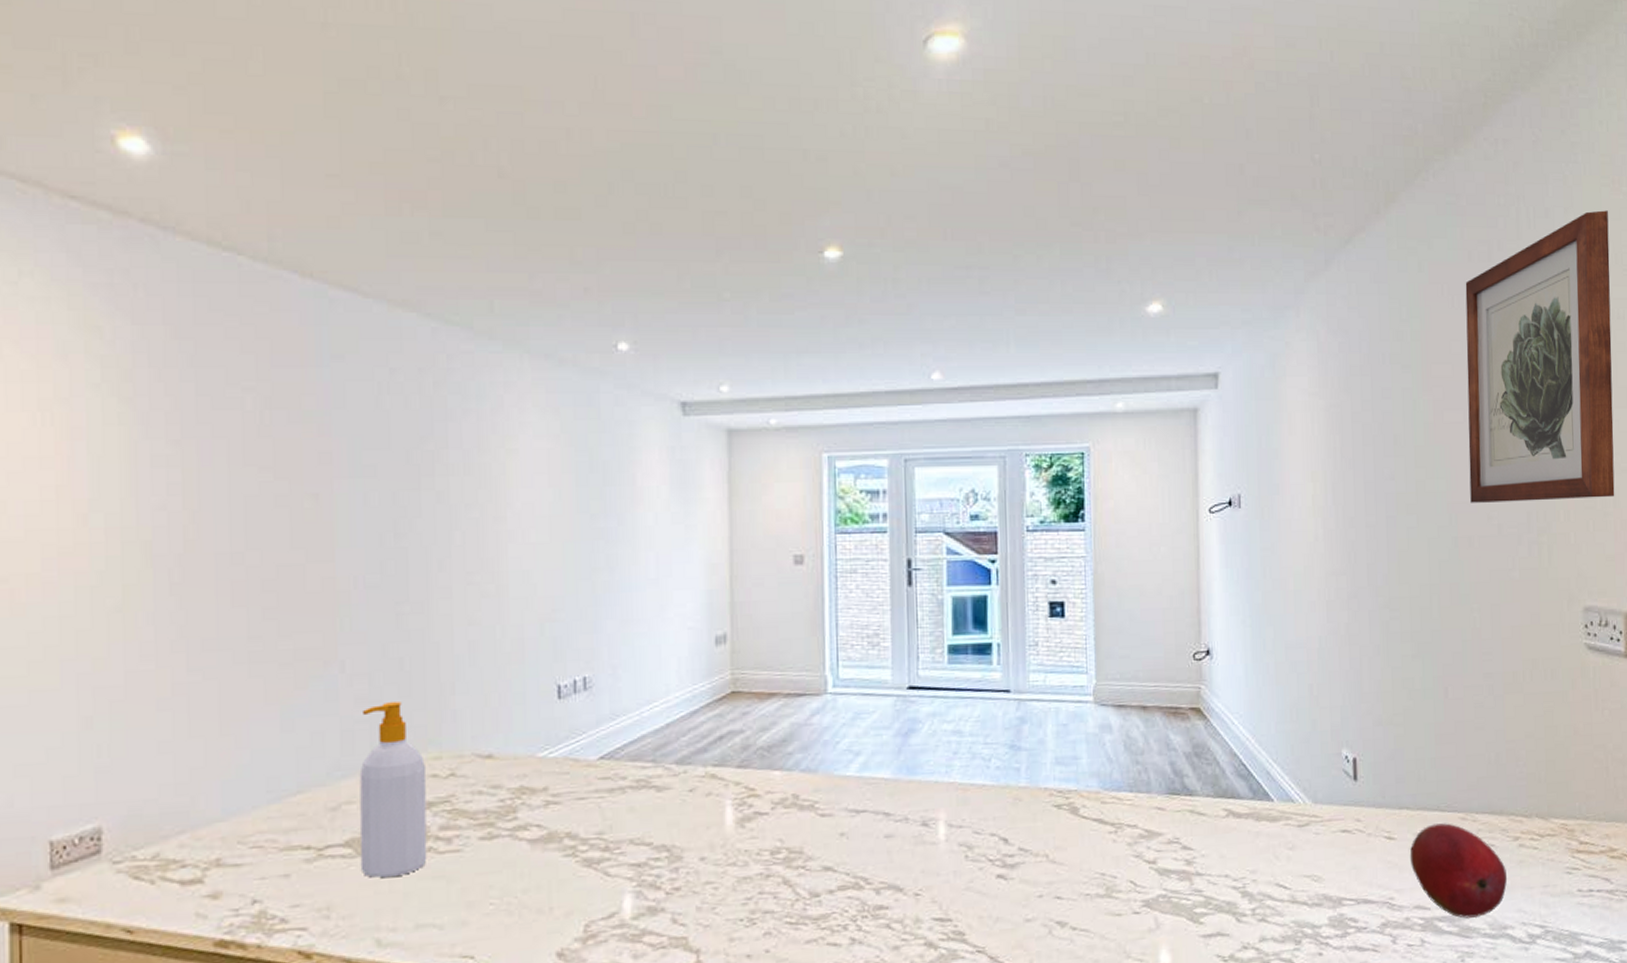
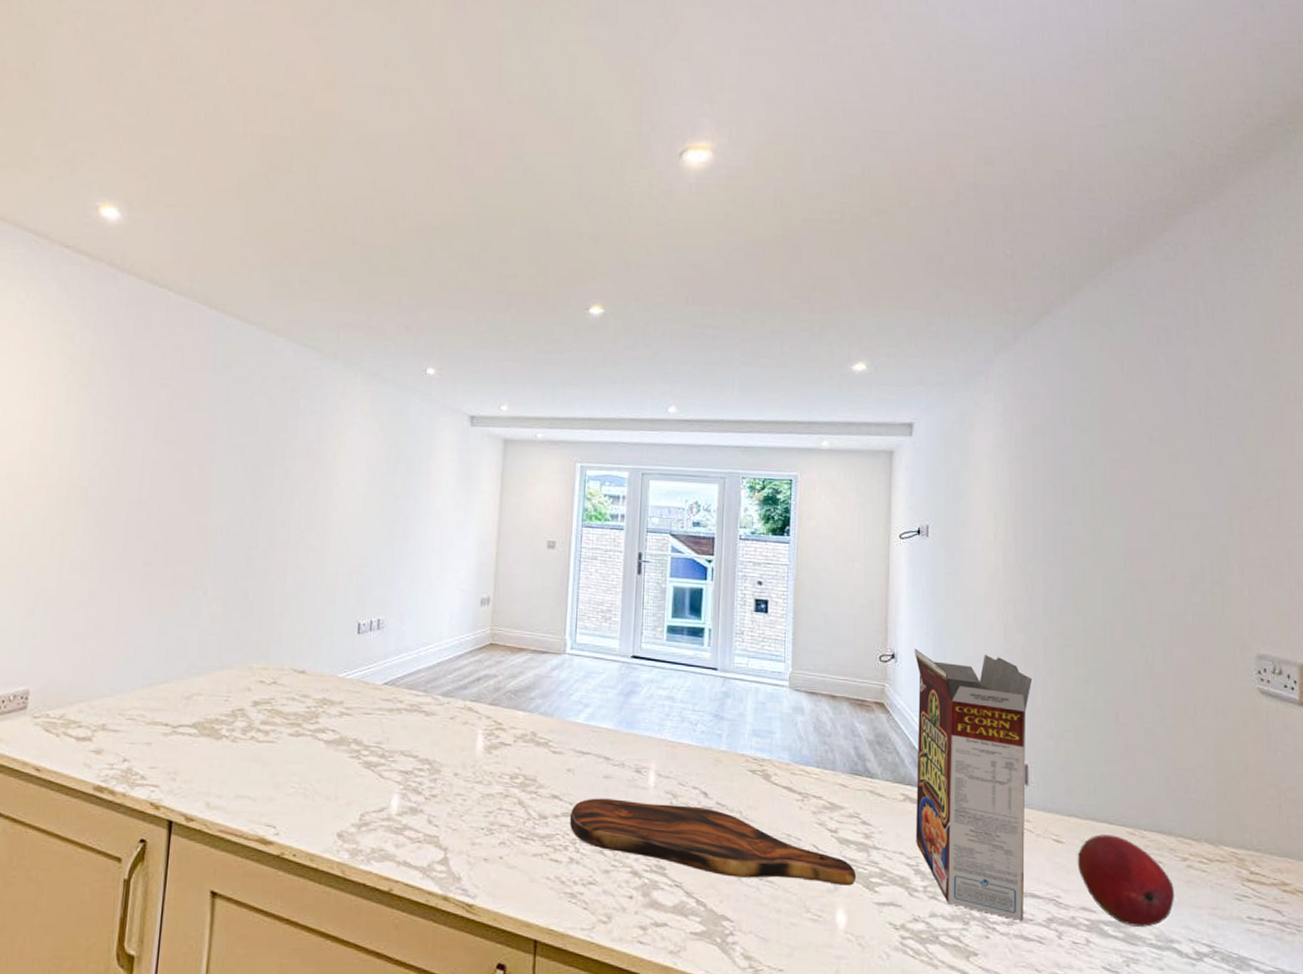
soap bottle: present [359,702,427,878] -> none [201,622,256,756]
cutting board: none [847,856,1180,932] -> present [569,798,857,886]
cereal box: none [1230,639,1357,931] -> present [914,648,1031,921]
wall art: present [1465,210,1615,503] -> none [1144,307,1290,559]

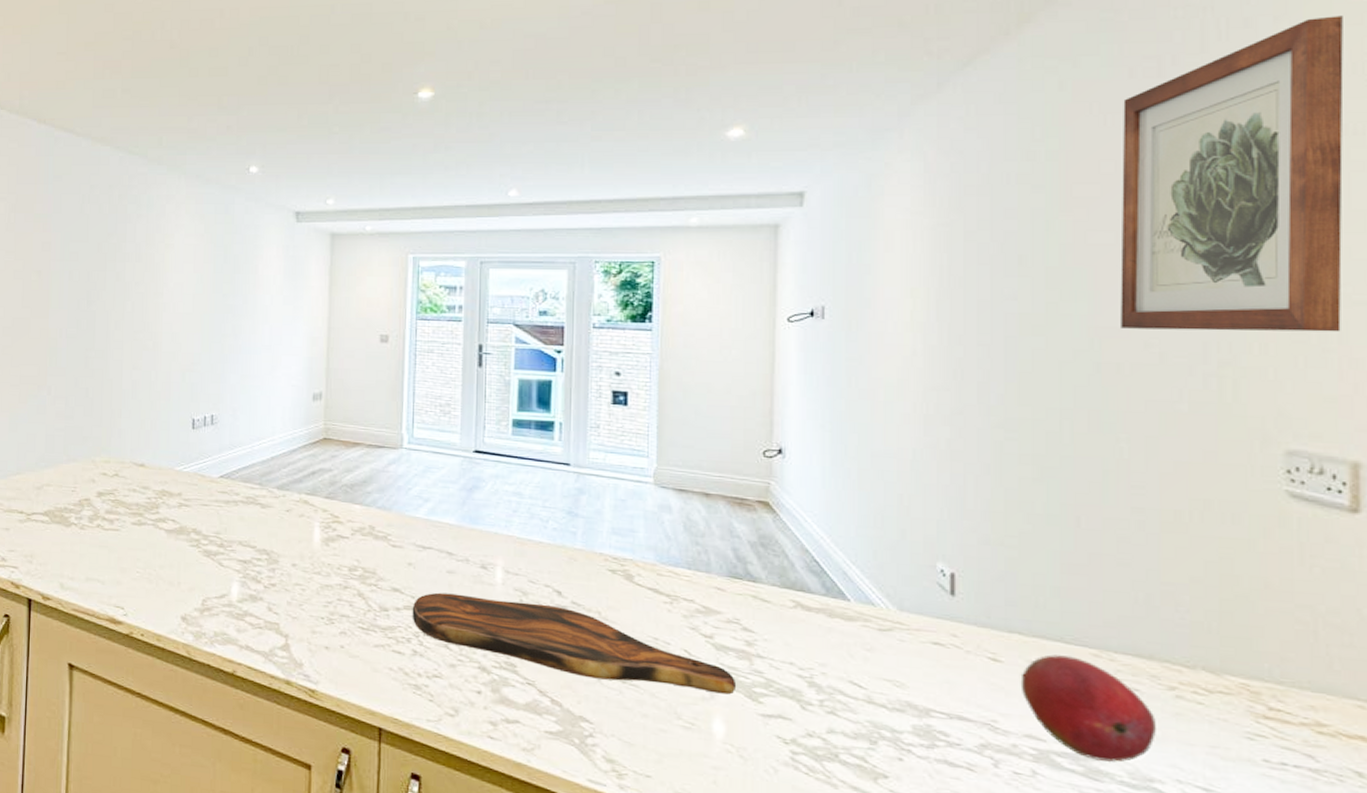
cereal box: present [914,648,1031,921] -> none [806,443,960,745]
wall art: none [1144,307,1290,559] -> present [1120,15,1344,332]

